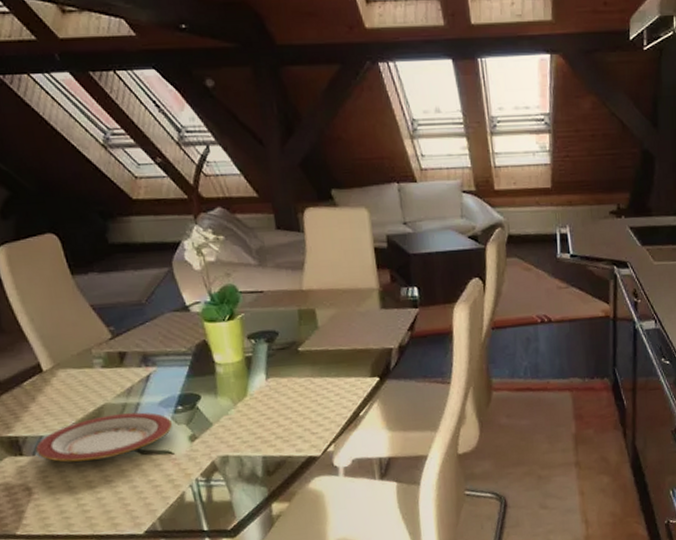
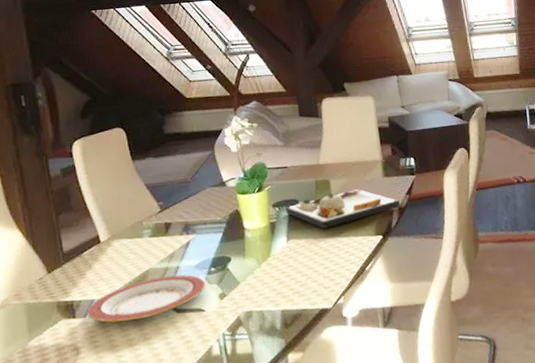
dinner plate: none [262,322,400,367] -> present [285,189,400,229]

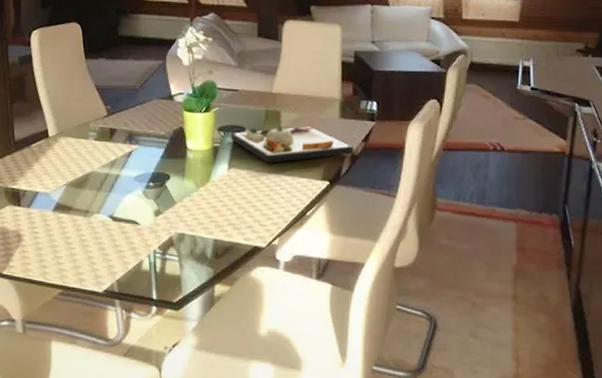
plate: present [87,274,205,323] -> none [31,182,142,220]

